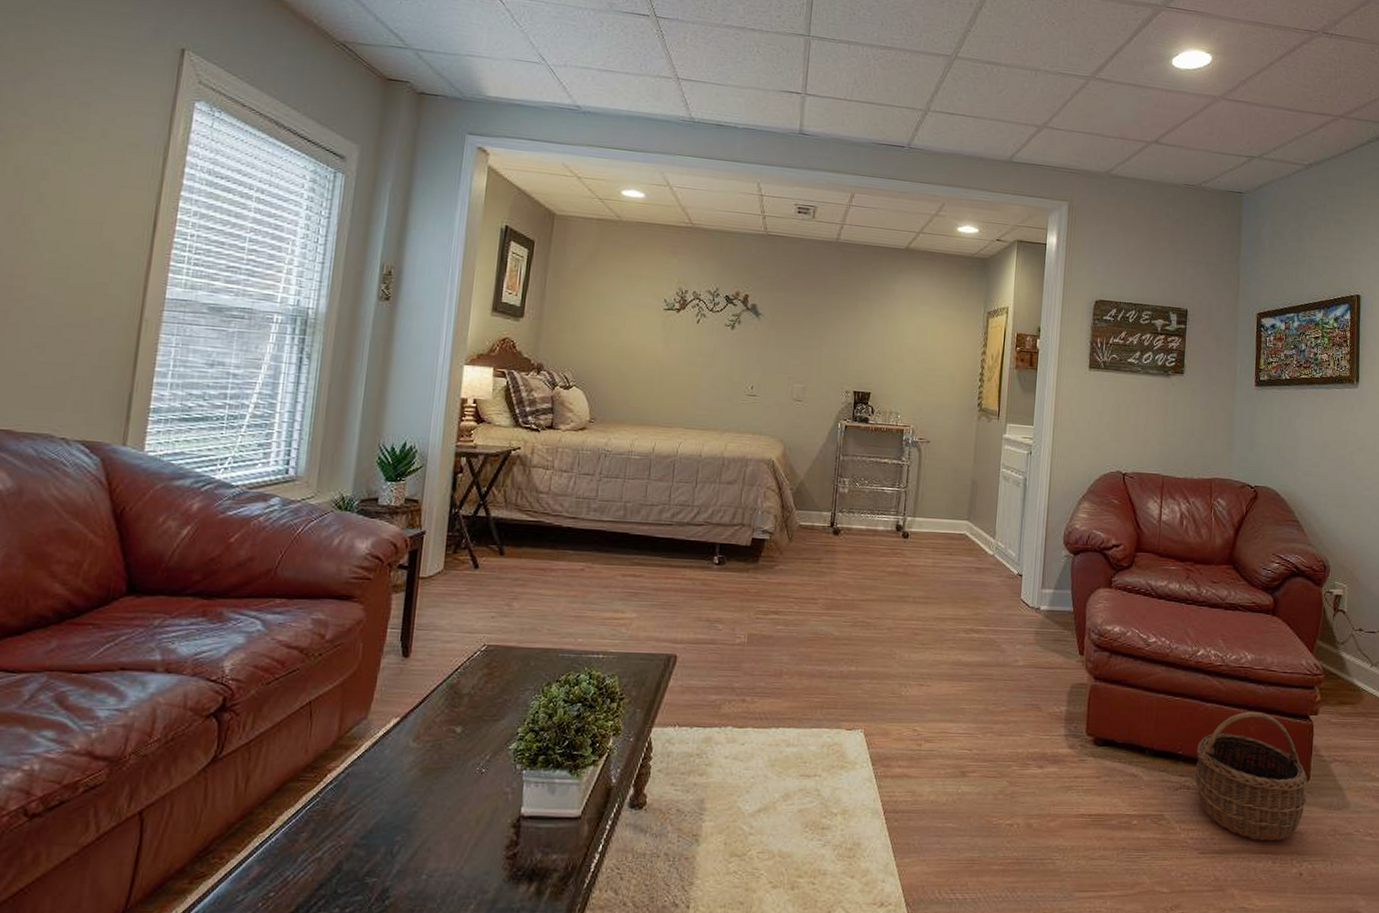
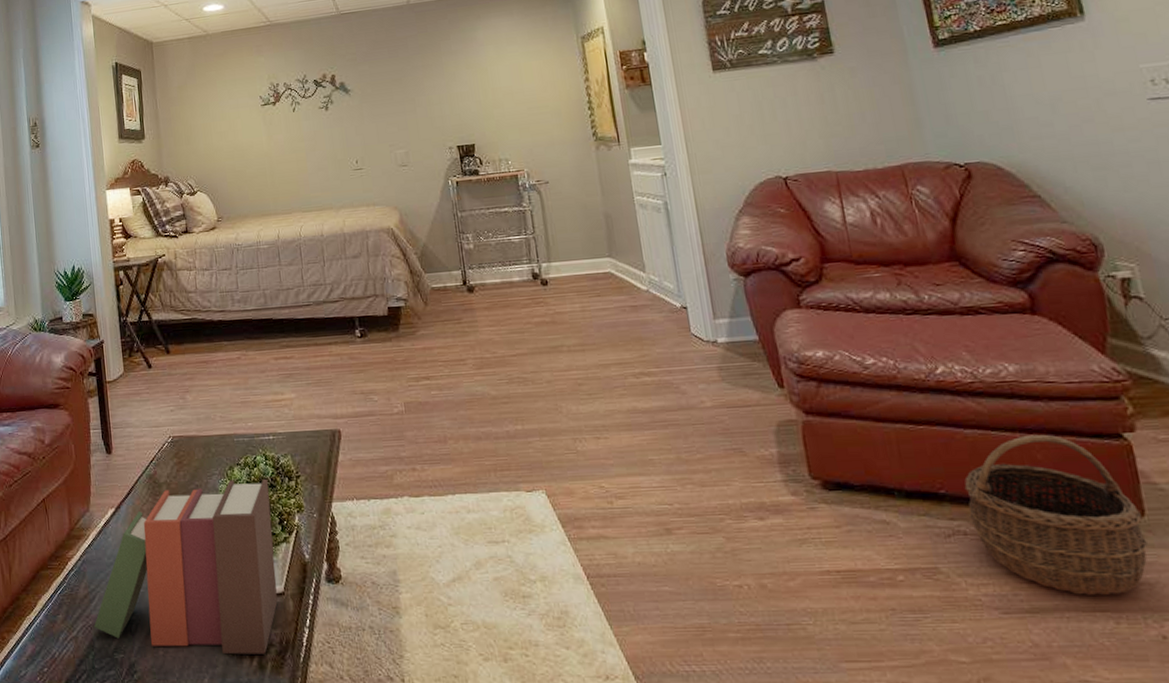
books: none [346,697,588,880] -> present [94,478,278,655]

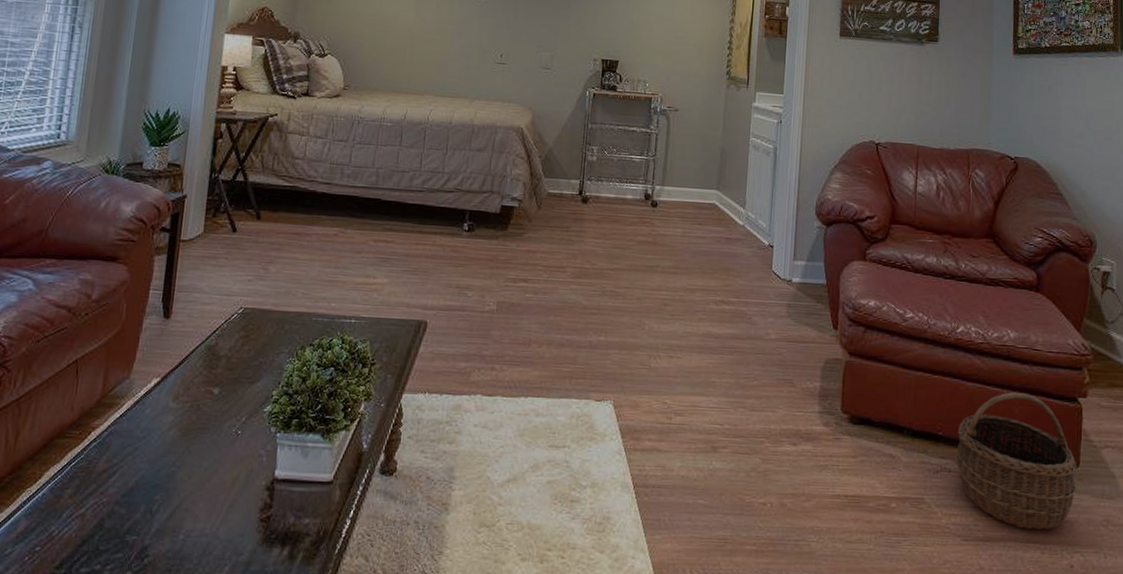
books: present [94,478,278,655] -> none [108,360,341,544]

